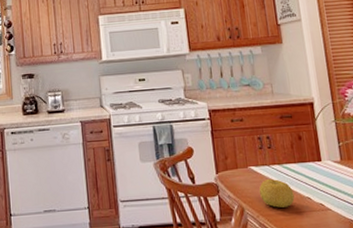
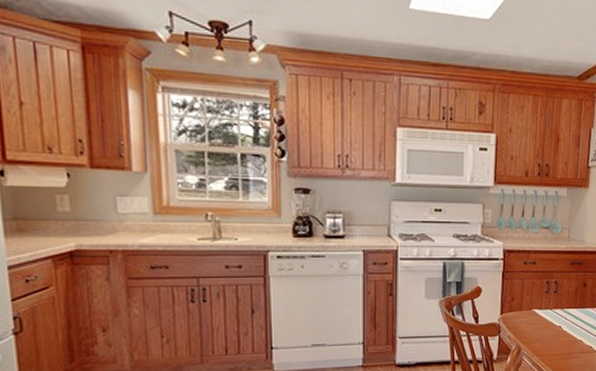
fruit: present [259,178,295,208] -> none [537,321,569,349]

